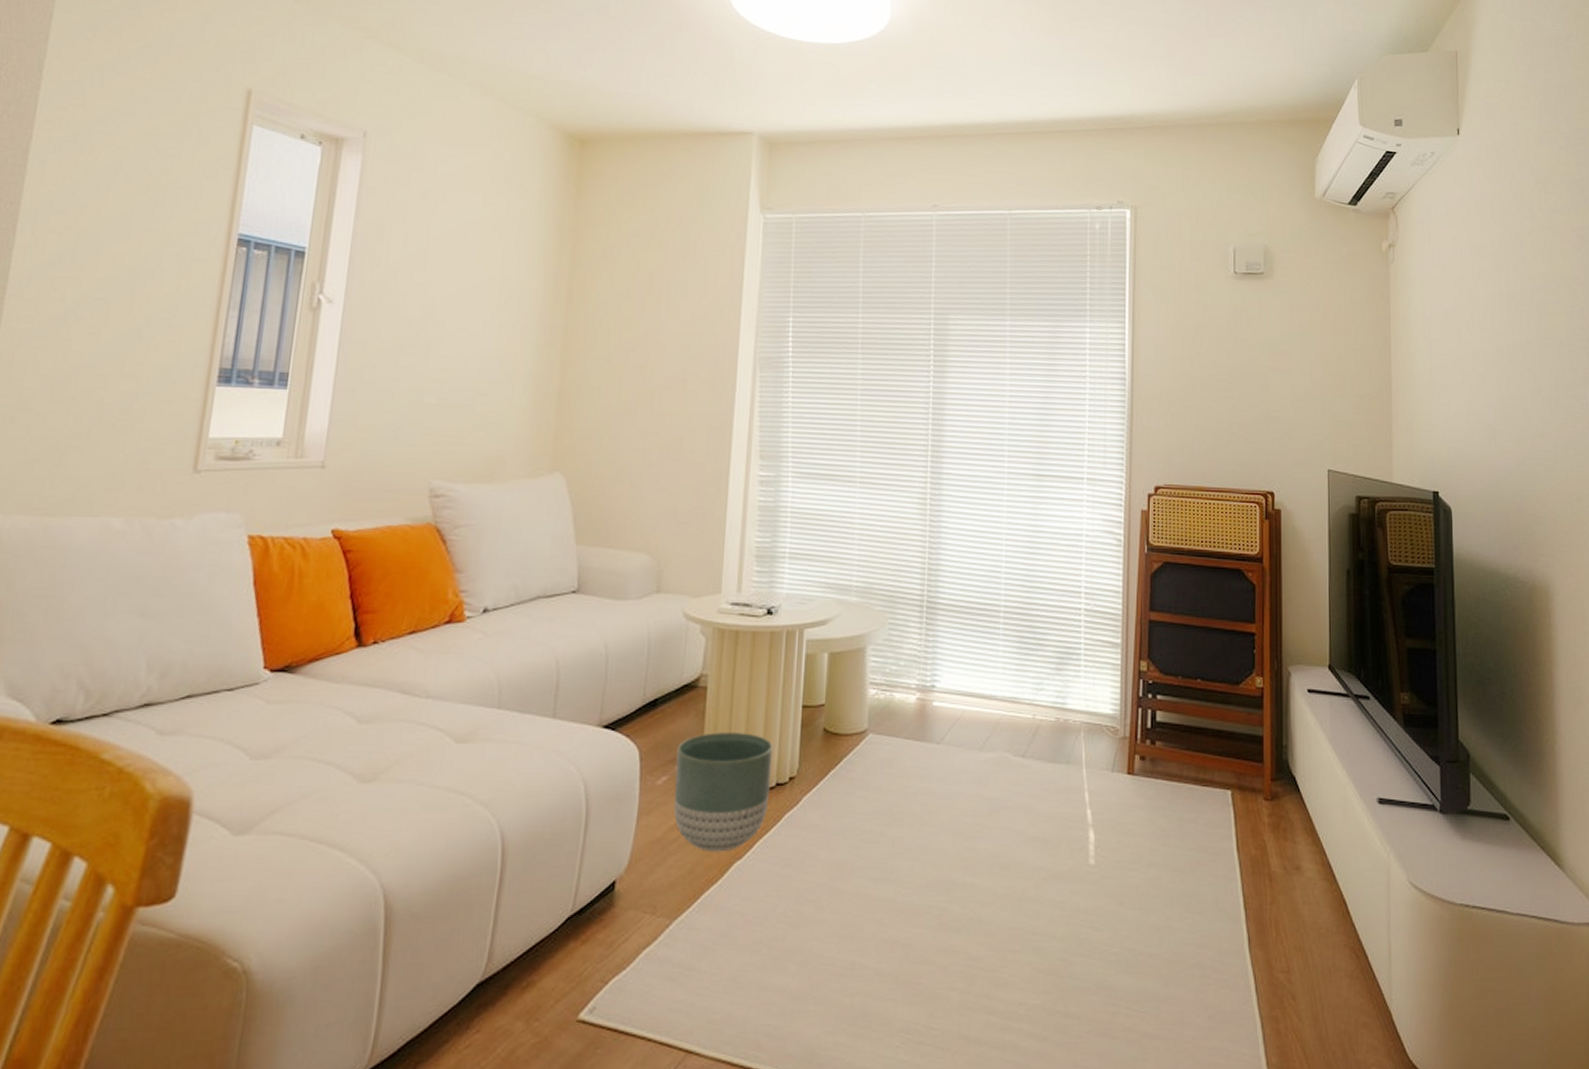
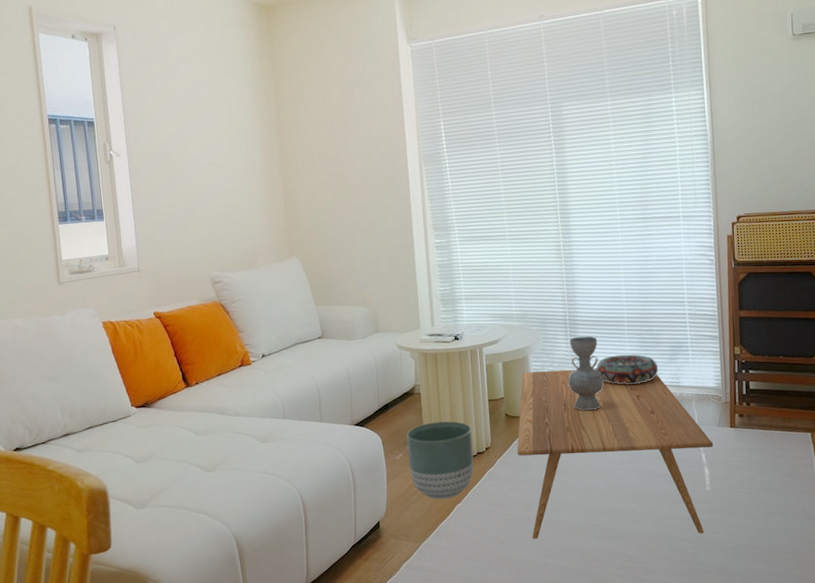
coffee table: none [833,669,1104,930] -> present [517,368,714,540]
decorative vase: none [917,626,965,734] -> present [568,336,604,411]
decorative bowl: none [956,657,1040,700] -> present [596,354,659,385]

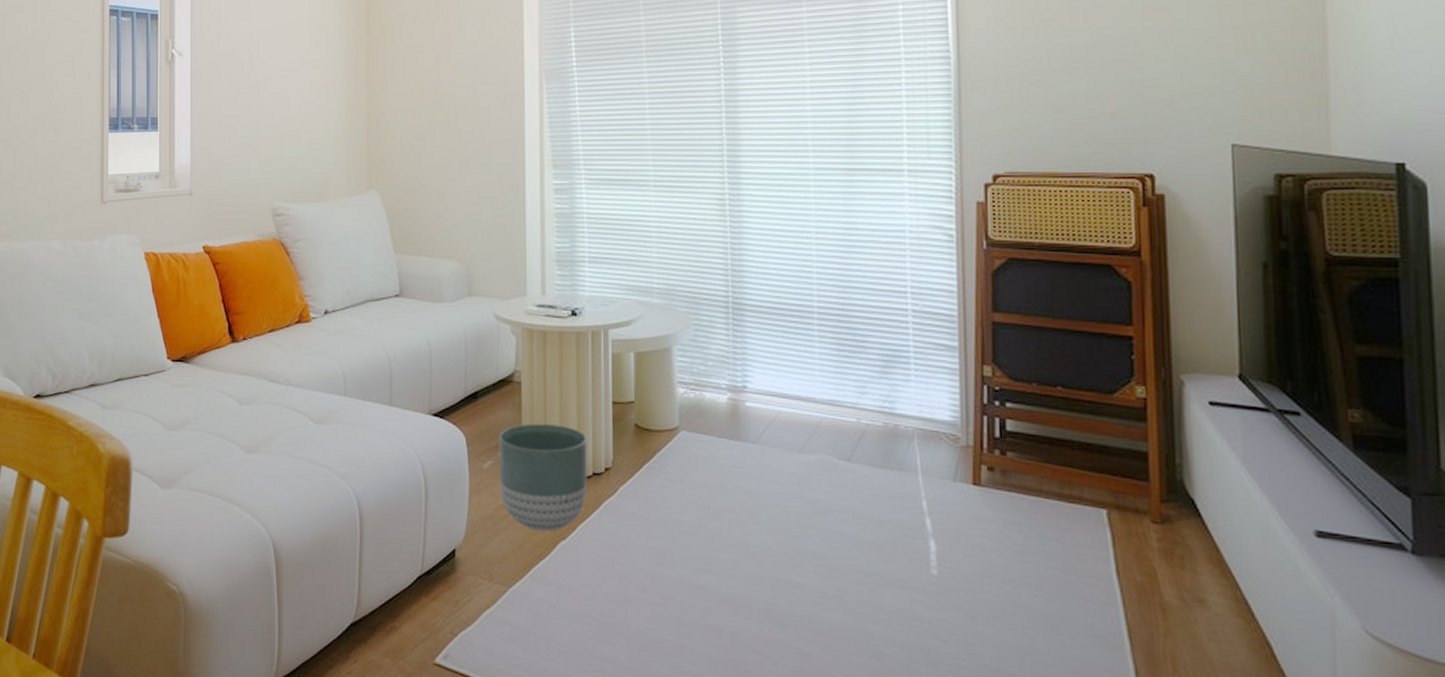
coffee table: present [517,368,714,540] -> none [648,369,945,640]
decorative vase: present [568,336,604,411] -> none [727,327,780,434]
decorative bowl: present [596,354,659,385] -> none [768,359,863,403]

